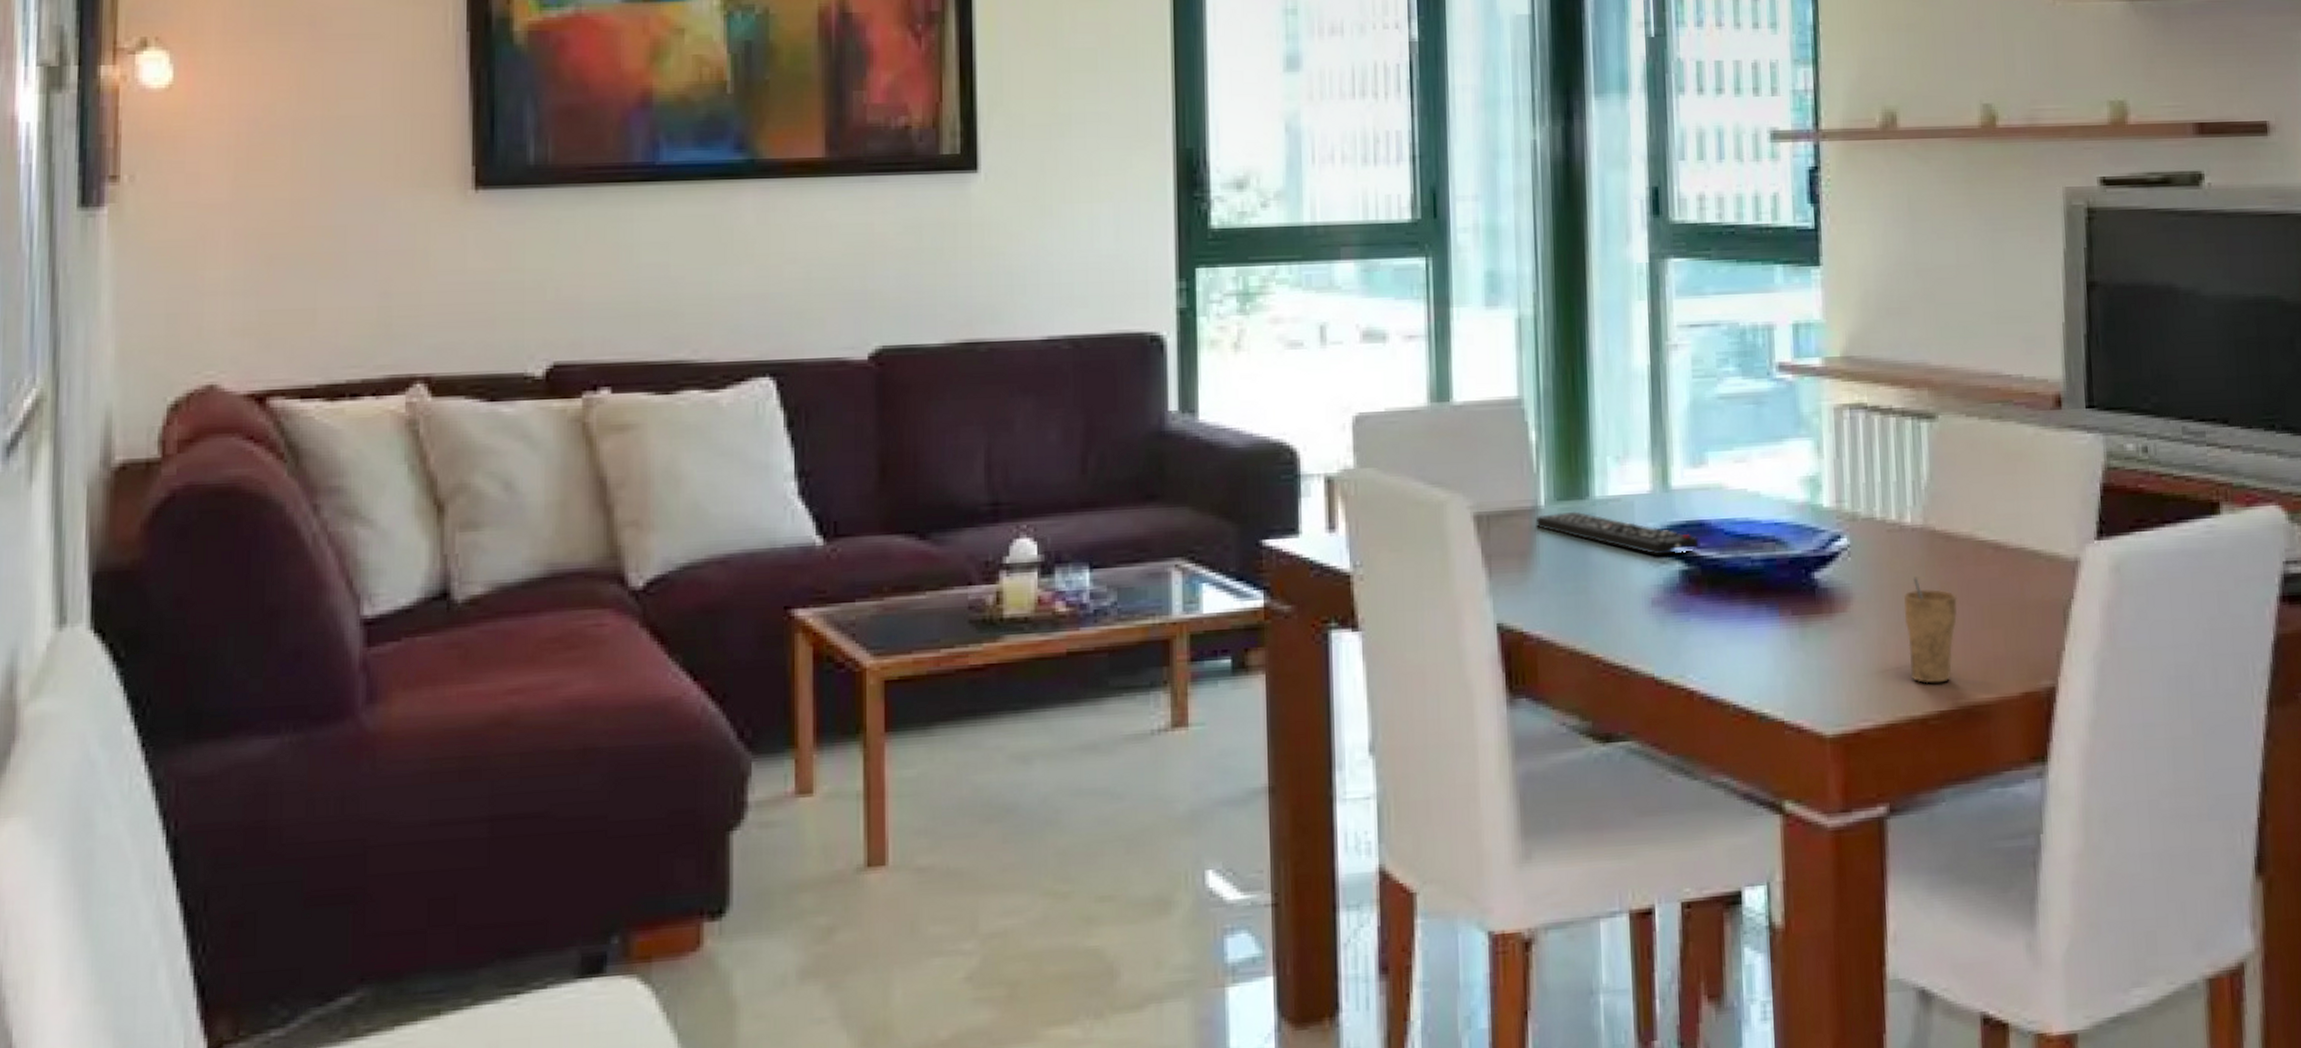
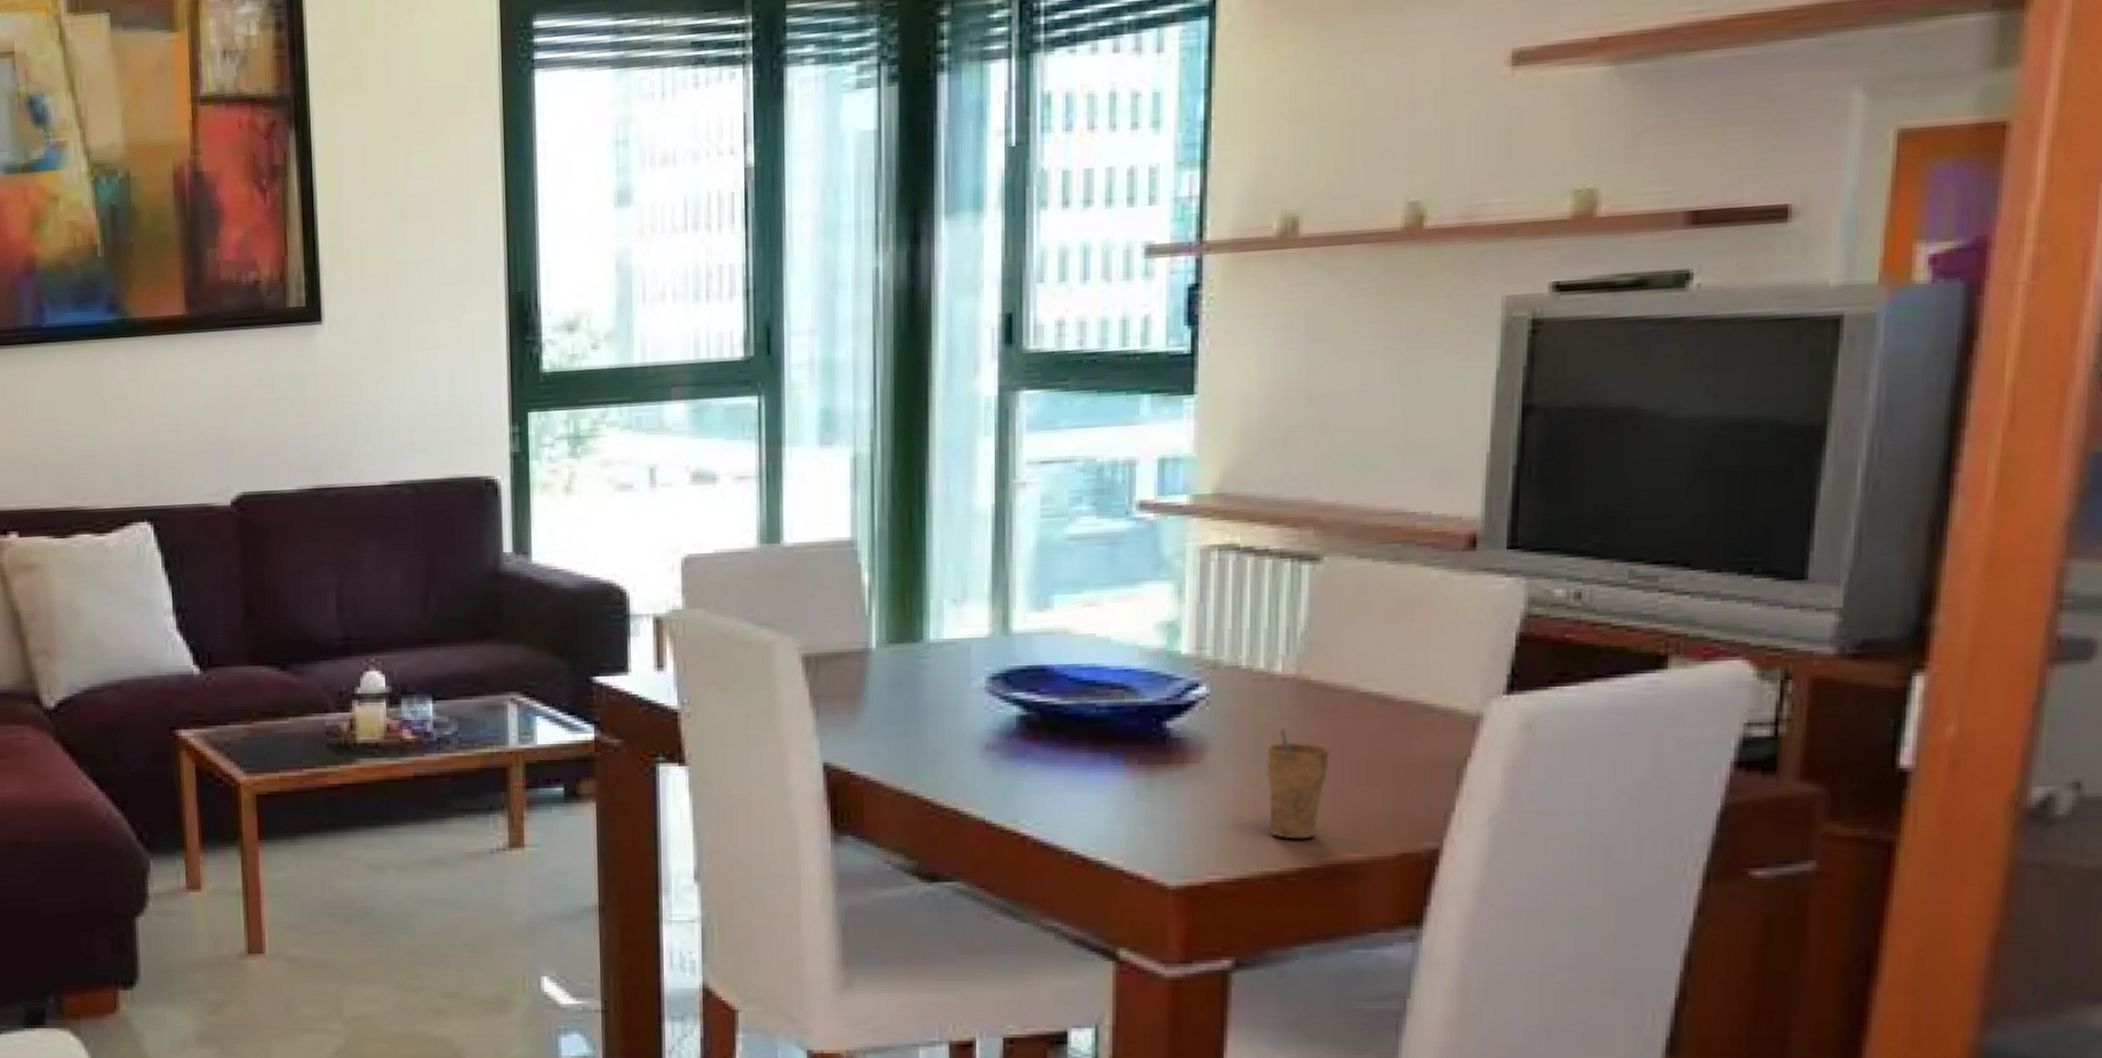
remote control: present [1535,511,1699,555] -> none [866,654,1040,700]

